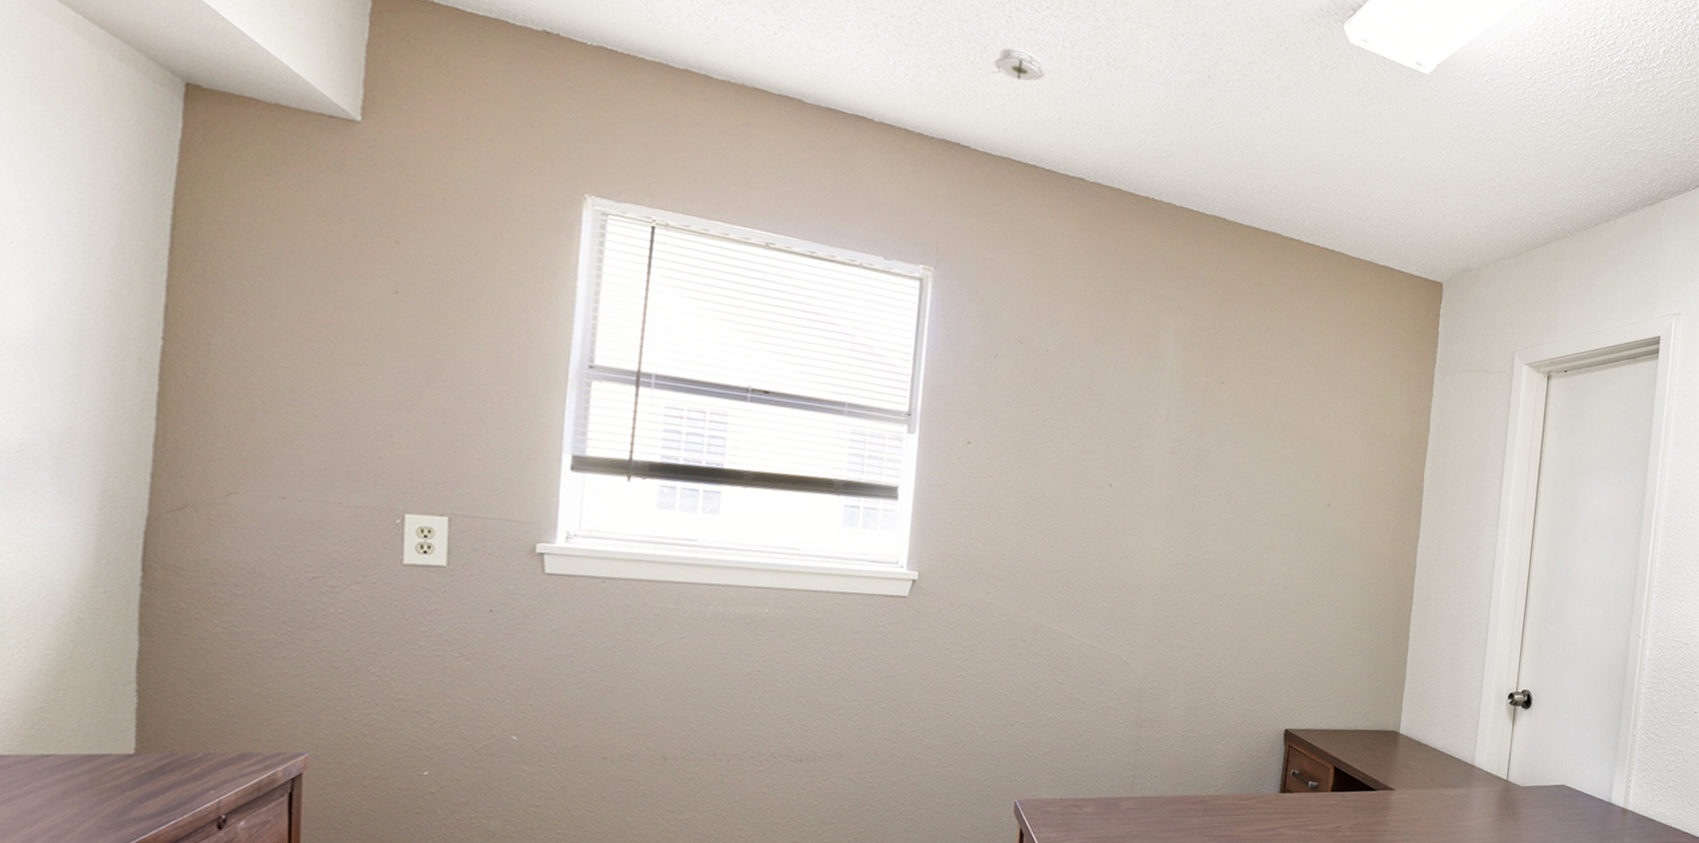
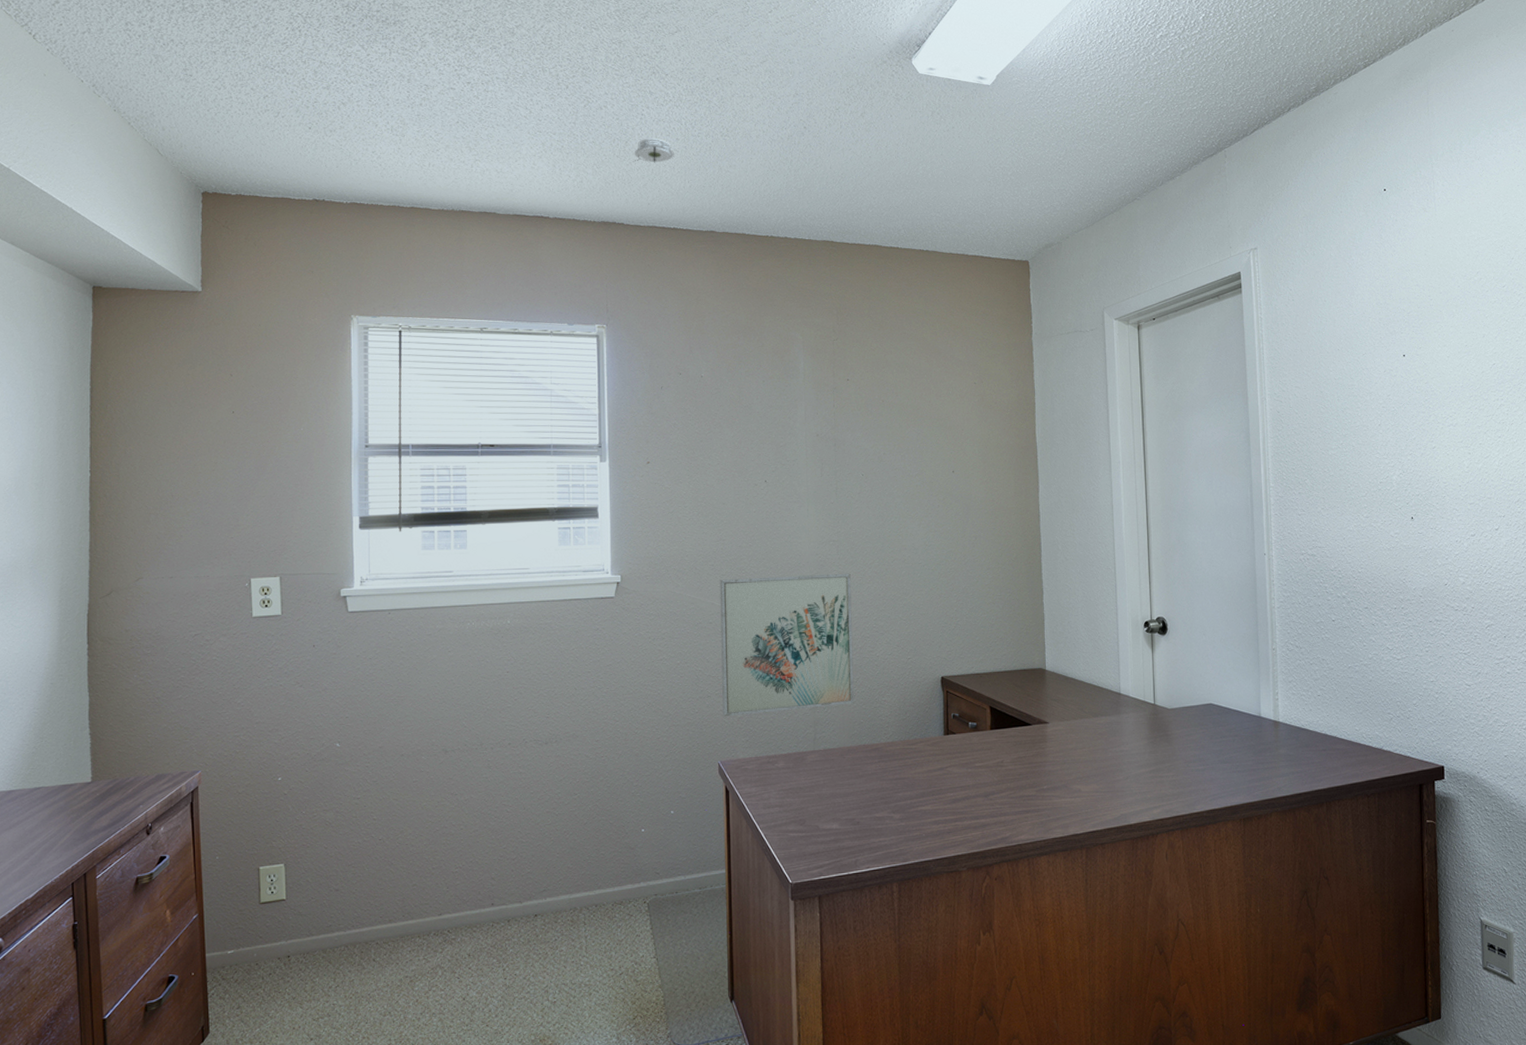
wall art: none [1027,591,1197,750] -> present [720,573,854,717]

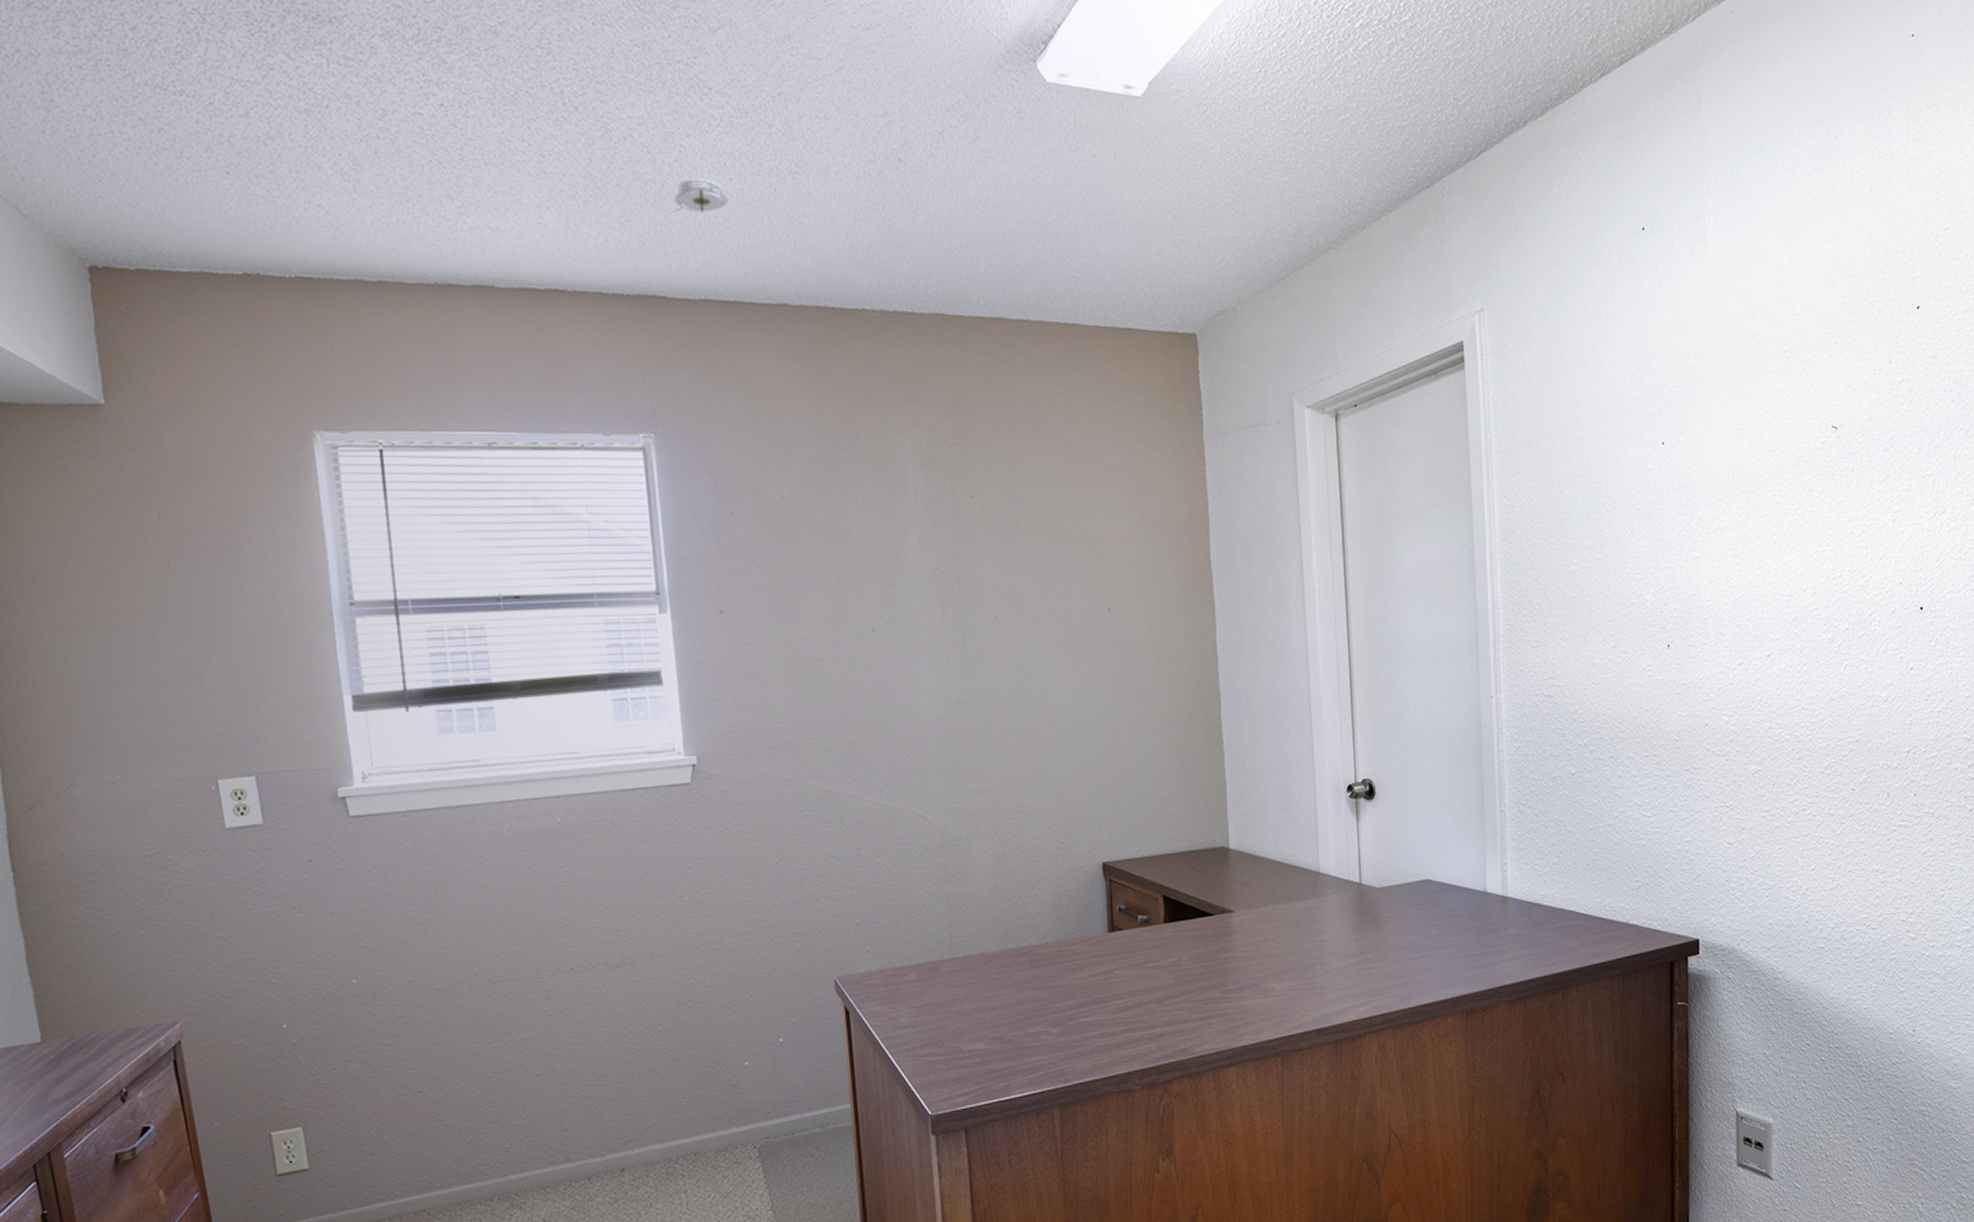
wall art: present [720,573,854,717] -> none [822,741,998,924]

